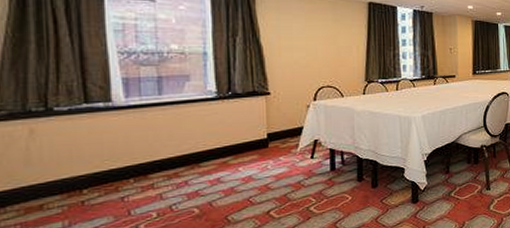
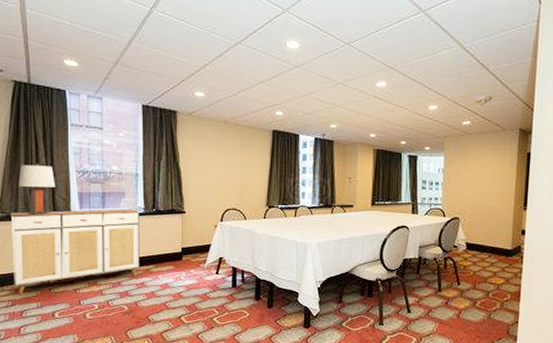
sideboard: none [14,93,213,214] -> present [10,208,140,295]
lamp: none [27,44,87,110] -> present [18,163,55,215]

